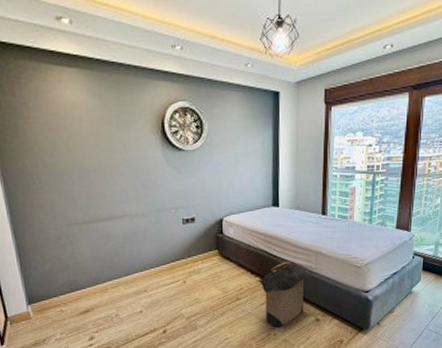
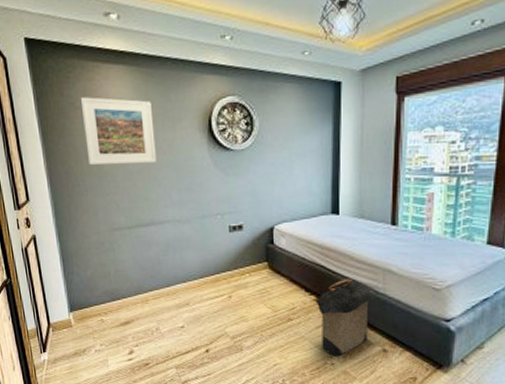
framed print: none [33,98,113,163] -> present [80,97,157,165]

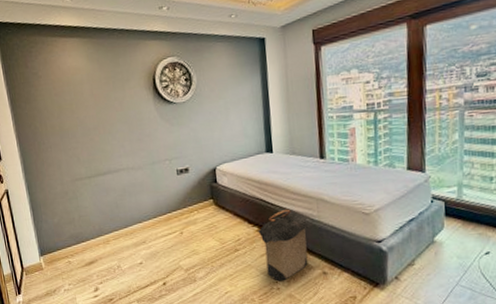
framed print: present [80,97,157,165] -> none [42,66,110,125]

